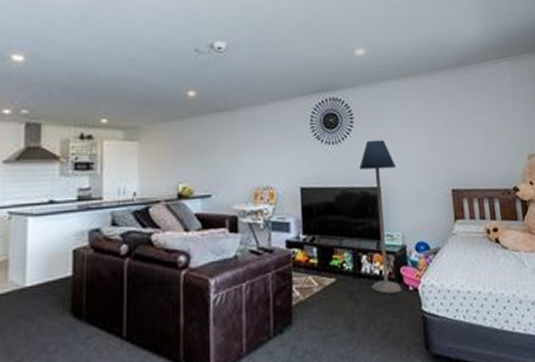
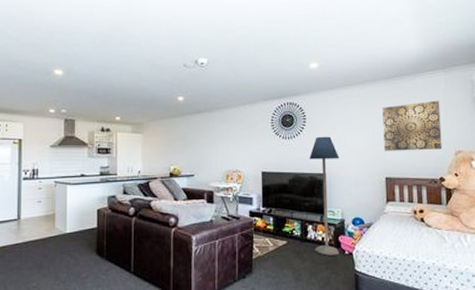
wall art: none [443,94,514,157] -> present [382,100,442,151]

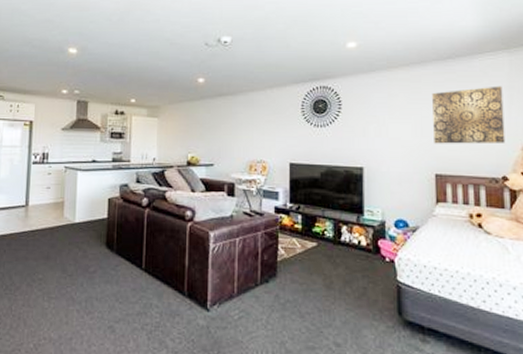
floor lamp: present [309,136,340,256] -> none [345,125,380,262]

